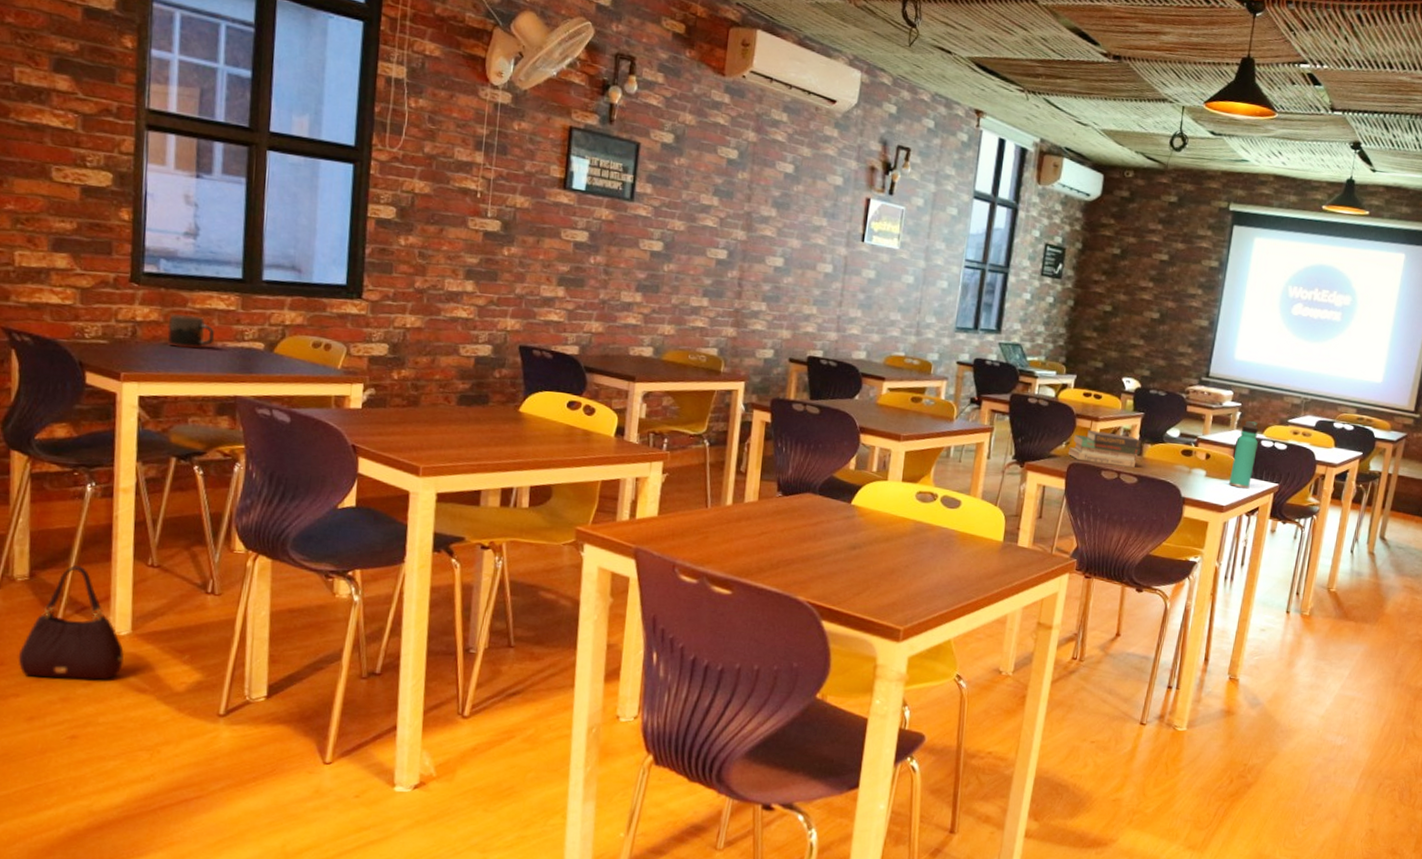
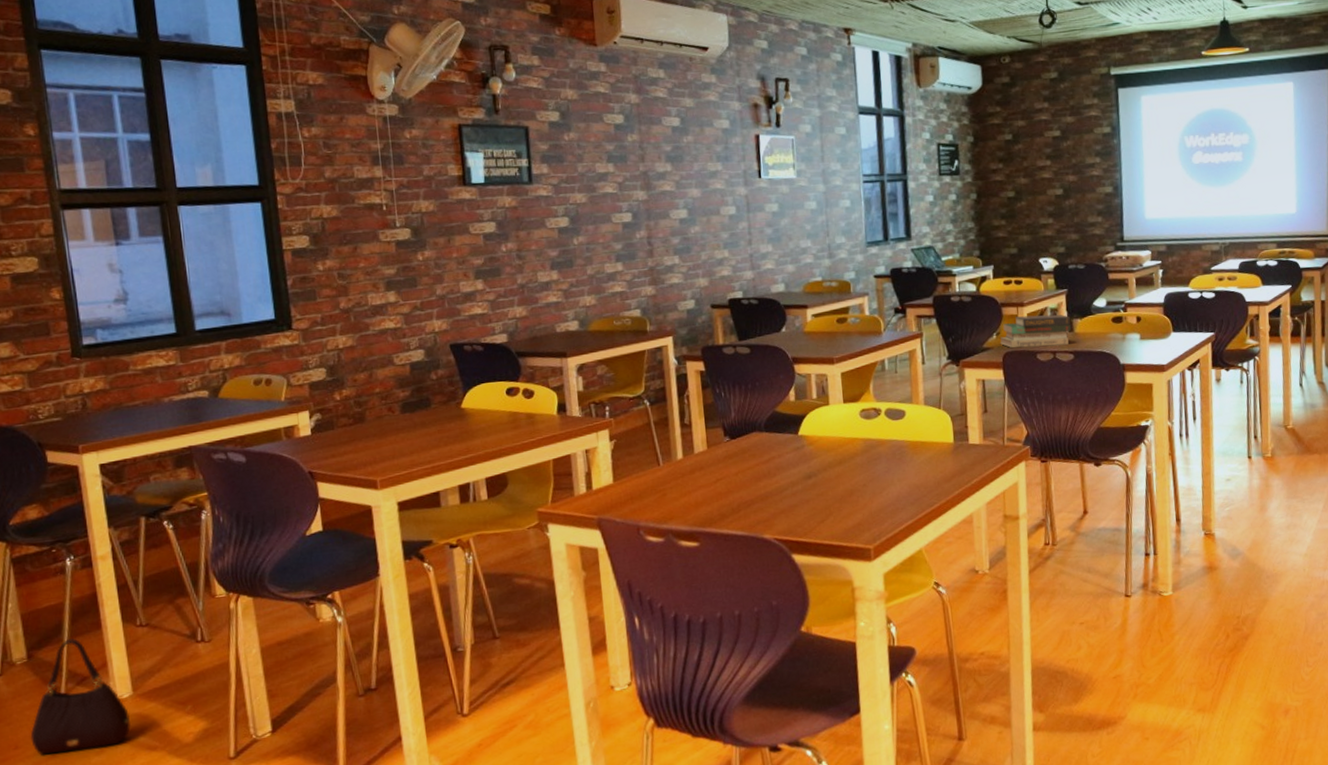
mug: present [167,314,215,349] -> none [114,377,161,411]
thermos bottle: present [1228,421,1258,489] -> none [1164,276,1186,345]

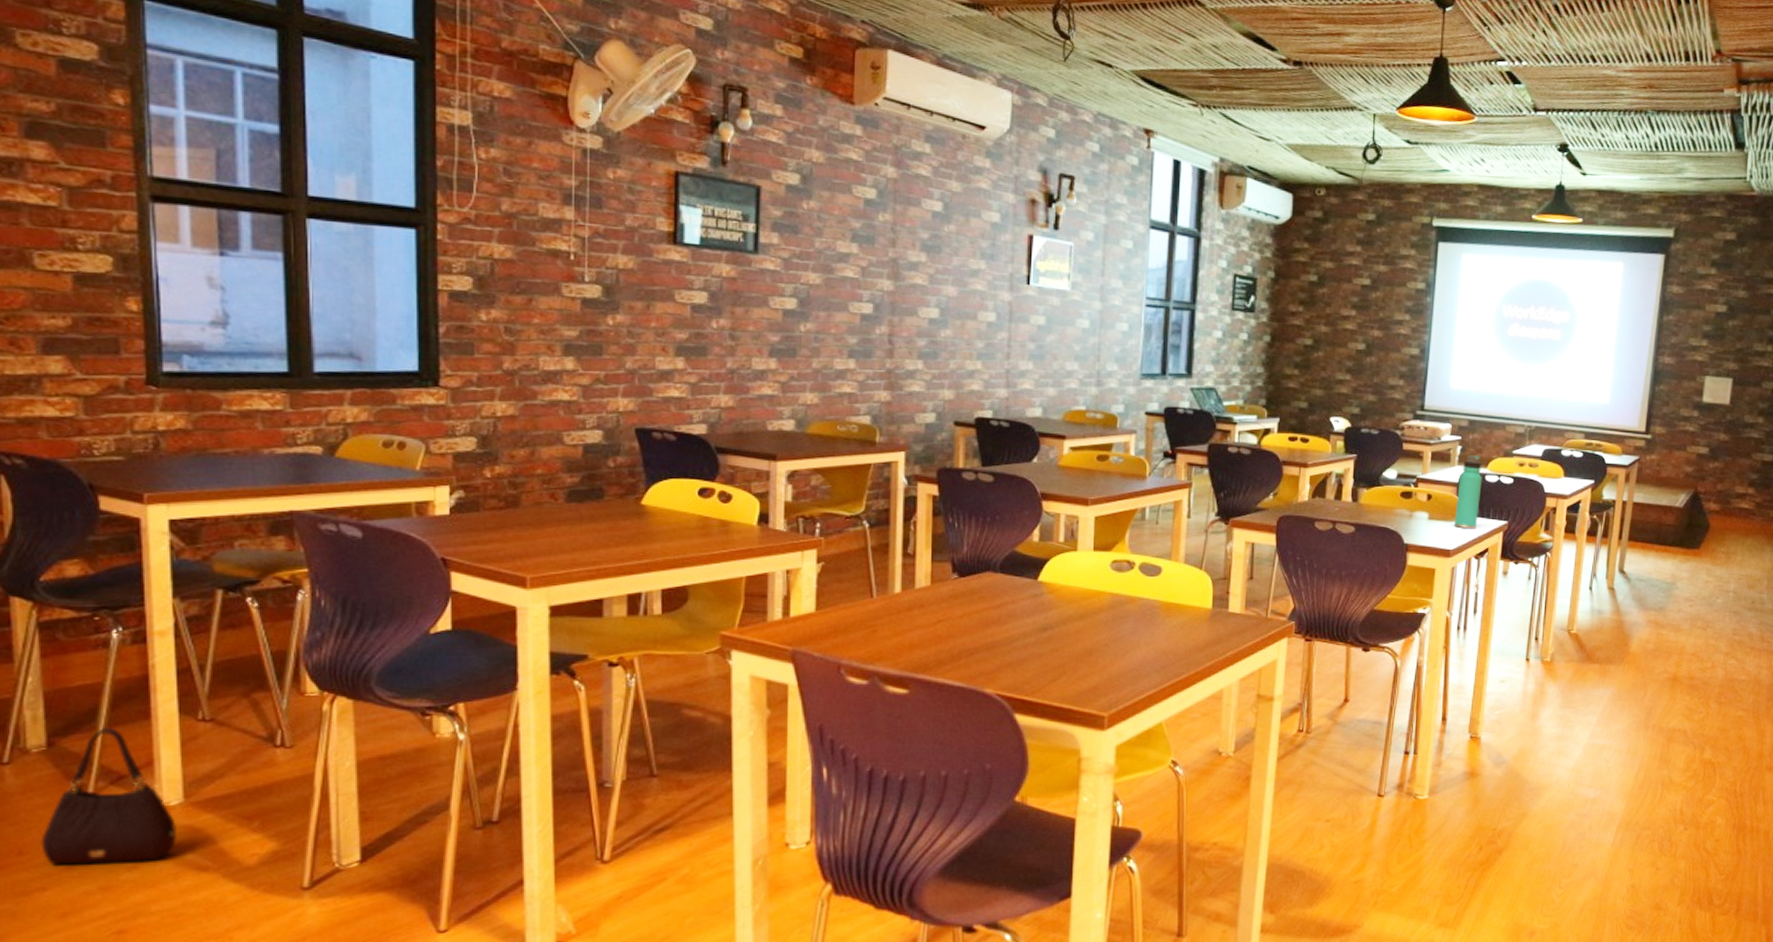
books: present [1000,314,1072,349] -> none [1276,478,1357,516]
thermos bottle: none [1164,276,1186,345] -> present [1453,455,1482,529]

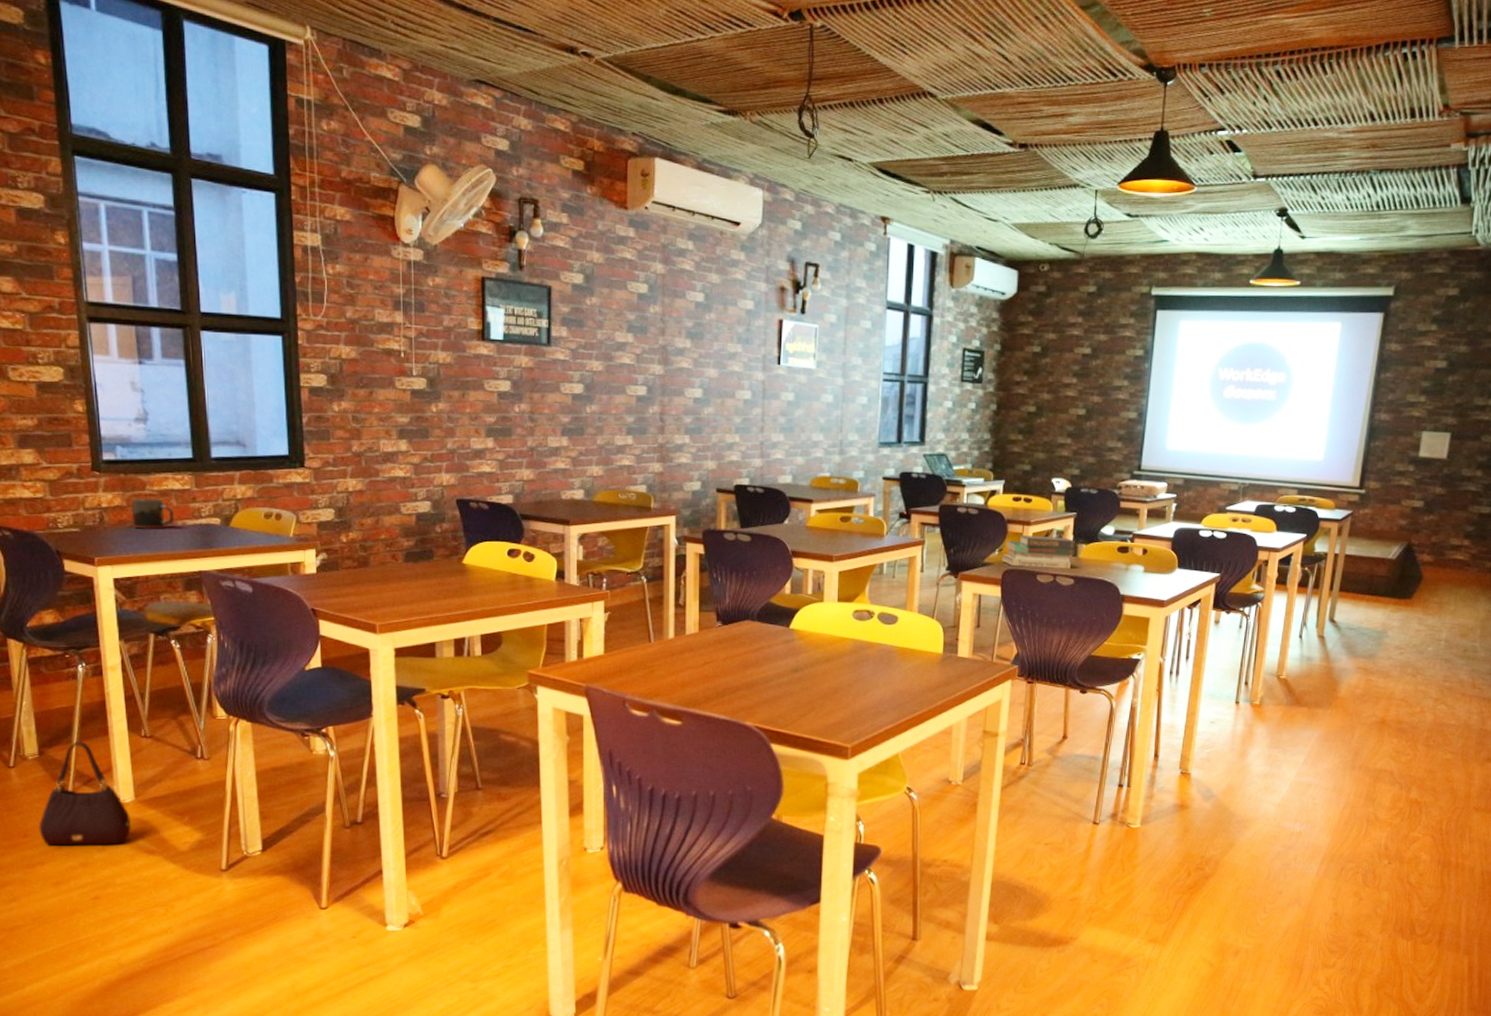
mug: none [199,419,260,459] -> present [131,498,175,529]
books: none [1276,478,1357,516] -> present [1001,535,1076,570]
thermos bottle: present [1453,455,1482,529] -> none [1168,512,1196,581]

